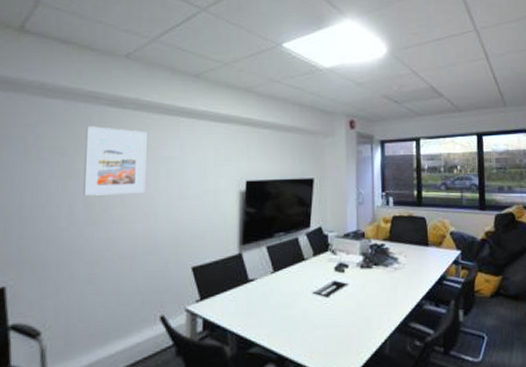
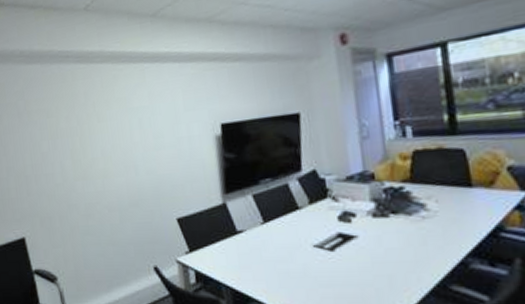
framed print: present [83,126,147,196] -> none [63,83,122,153]

